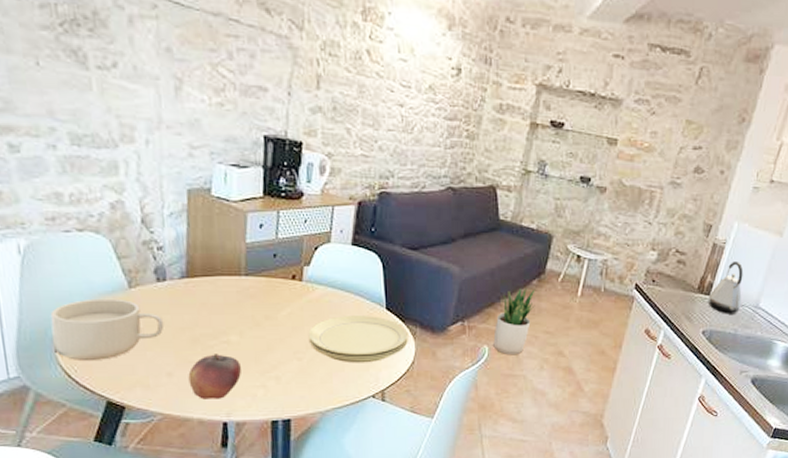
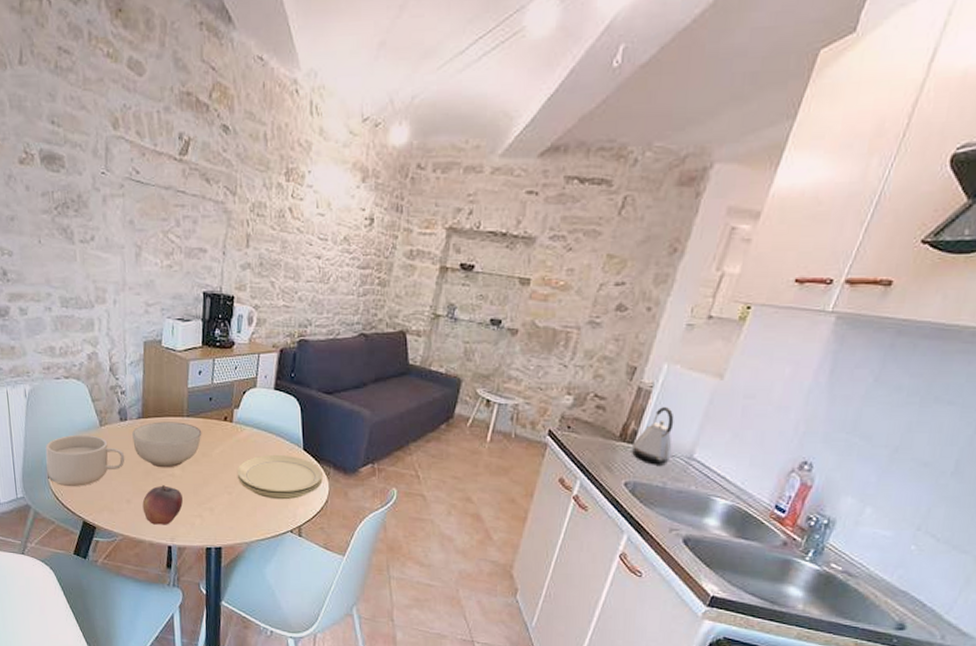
bowl: none [173,281,265,334] -> present [132,421,202,468]
planter: present [493,288,535,355] -> none [402,432,444,499]

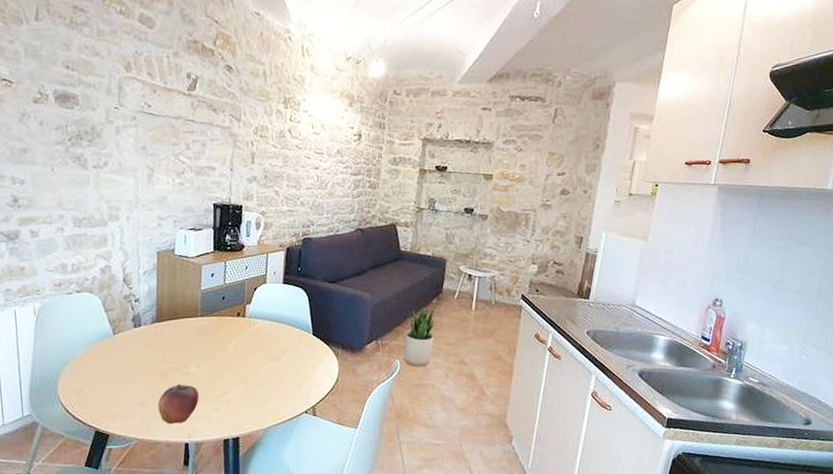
cup: present [45,434,125,486] -> none [55,344,140,398]
bowl: present [132,421,202,468] -> none [146,322,216,368]
plate: present [237,455,323,500] -> none [251,341,333,384]
planter: none [402,432,444,499] -> present [403,307,437,367]
kettle: present [632,407,674,465] -> none [588,267,619,315]

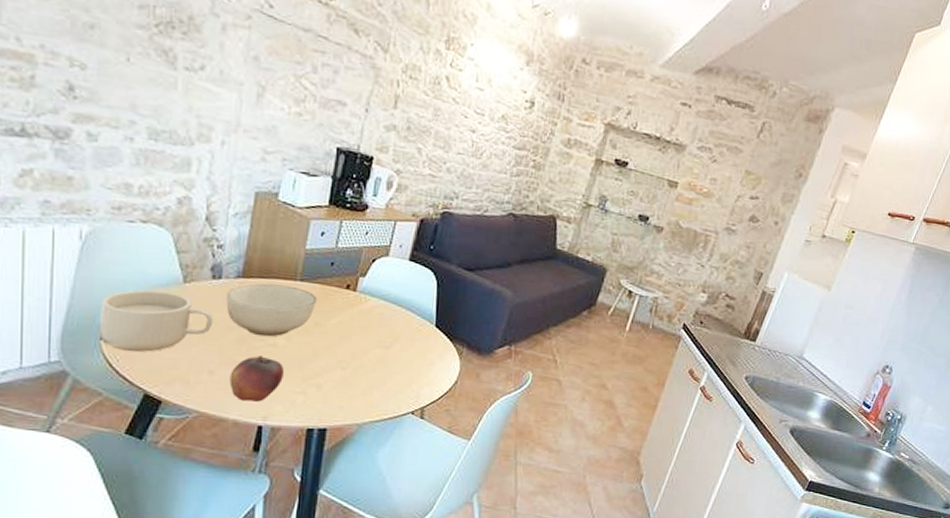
cup: none [55,344,140,398] -> present [100,289,214,352]
bowl: none [146,322,216,368] -> present [226,283,317,337]
planter: present [403,307,437,367] -> none [537,318,585,384]

